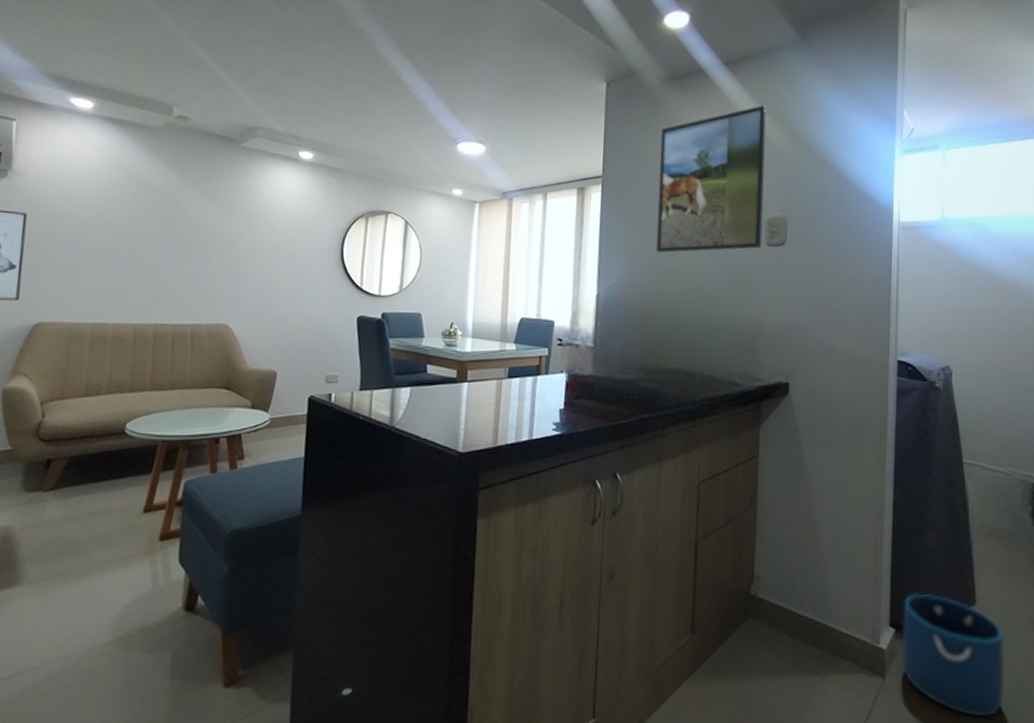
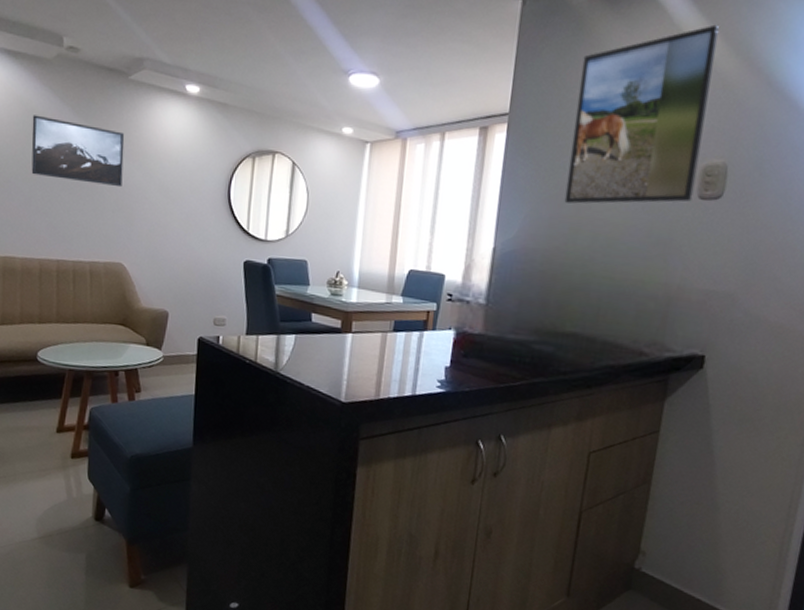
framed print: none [130,180,235,249] -> present [31,115,125,188]

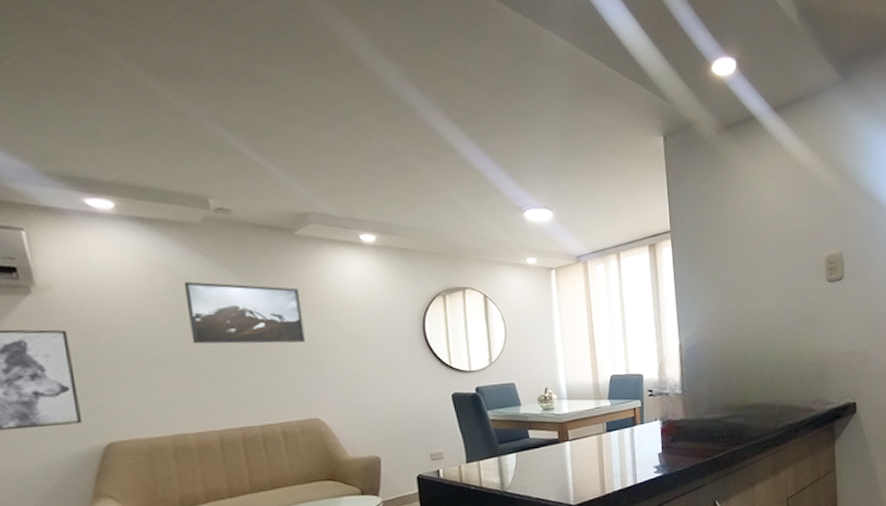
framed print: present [564,24,720,204] -> none [721,147,823,299]

